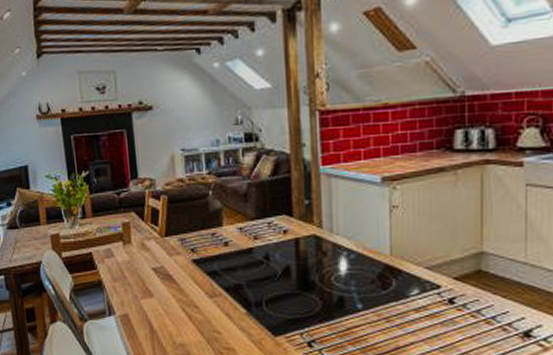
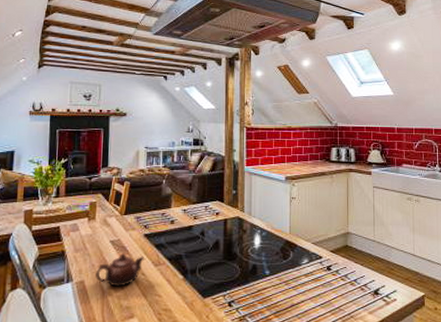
teapot: none [140,283,197,321] -> present [96,253,145,287]

